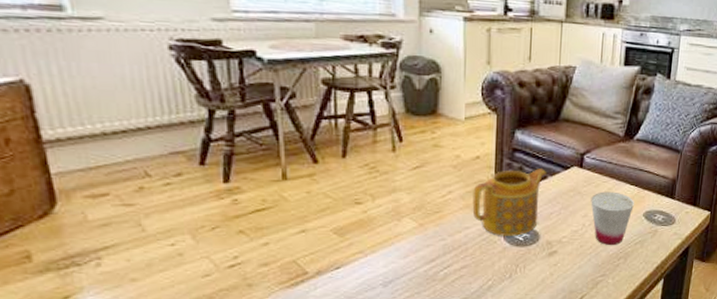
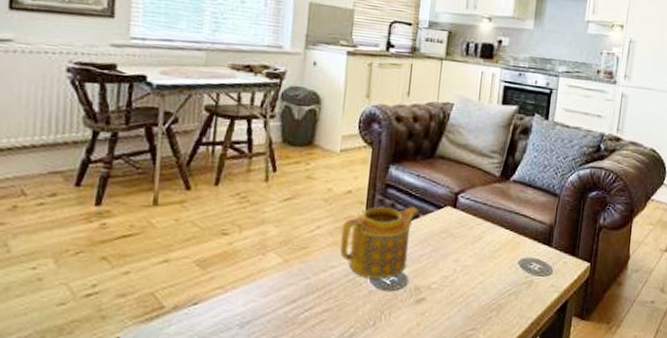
cup: present [591,191,634,246] -> none [463,235,509,296]

